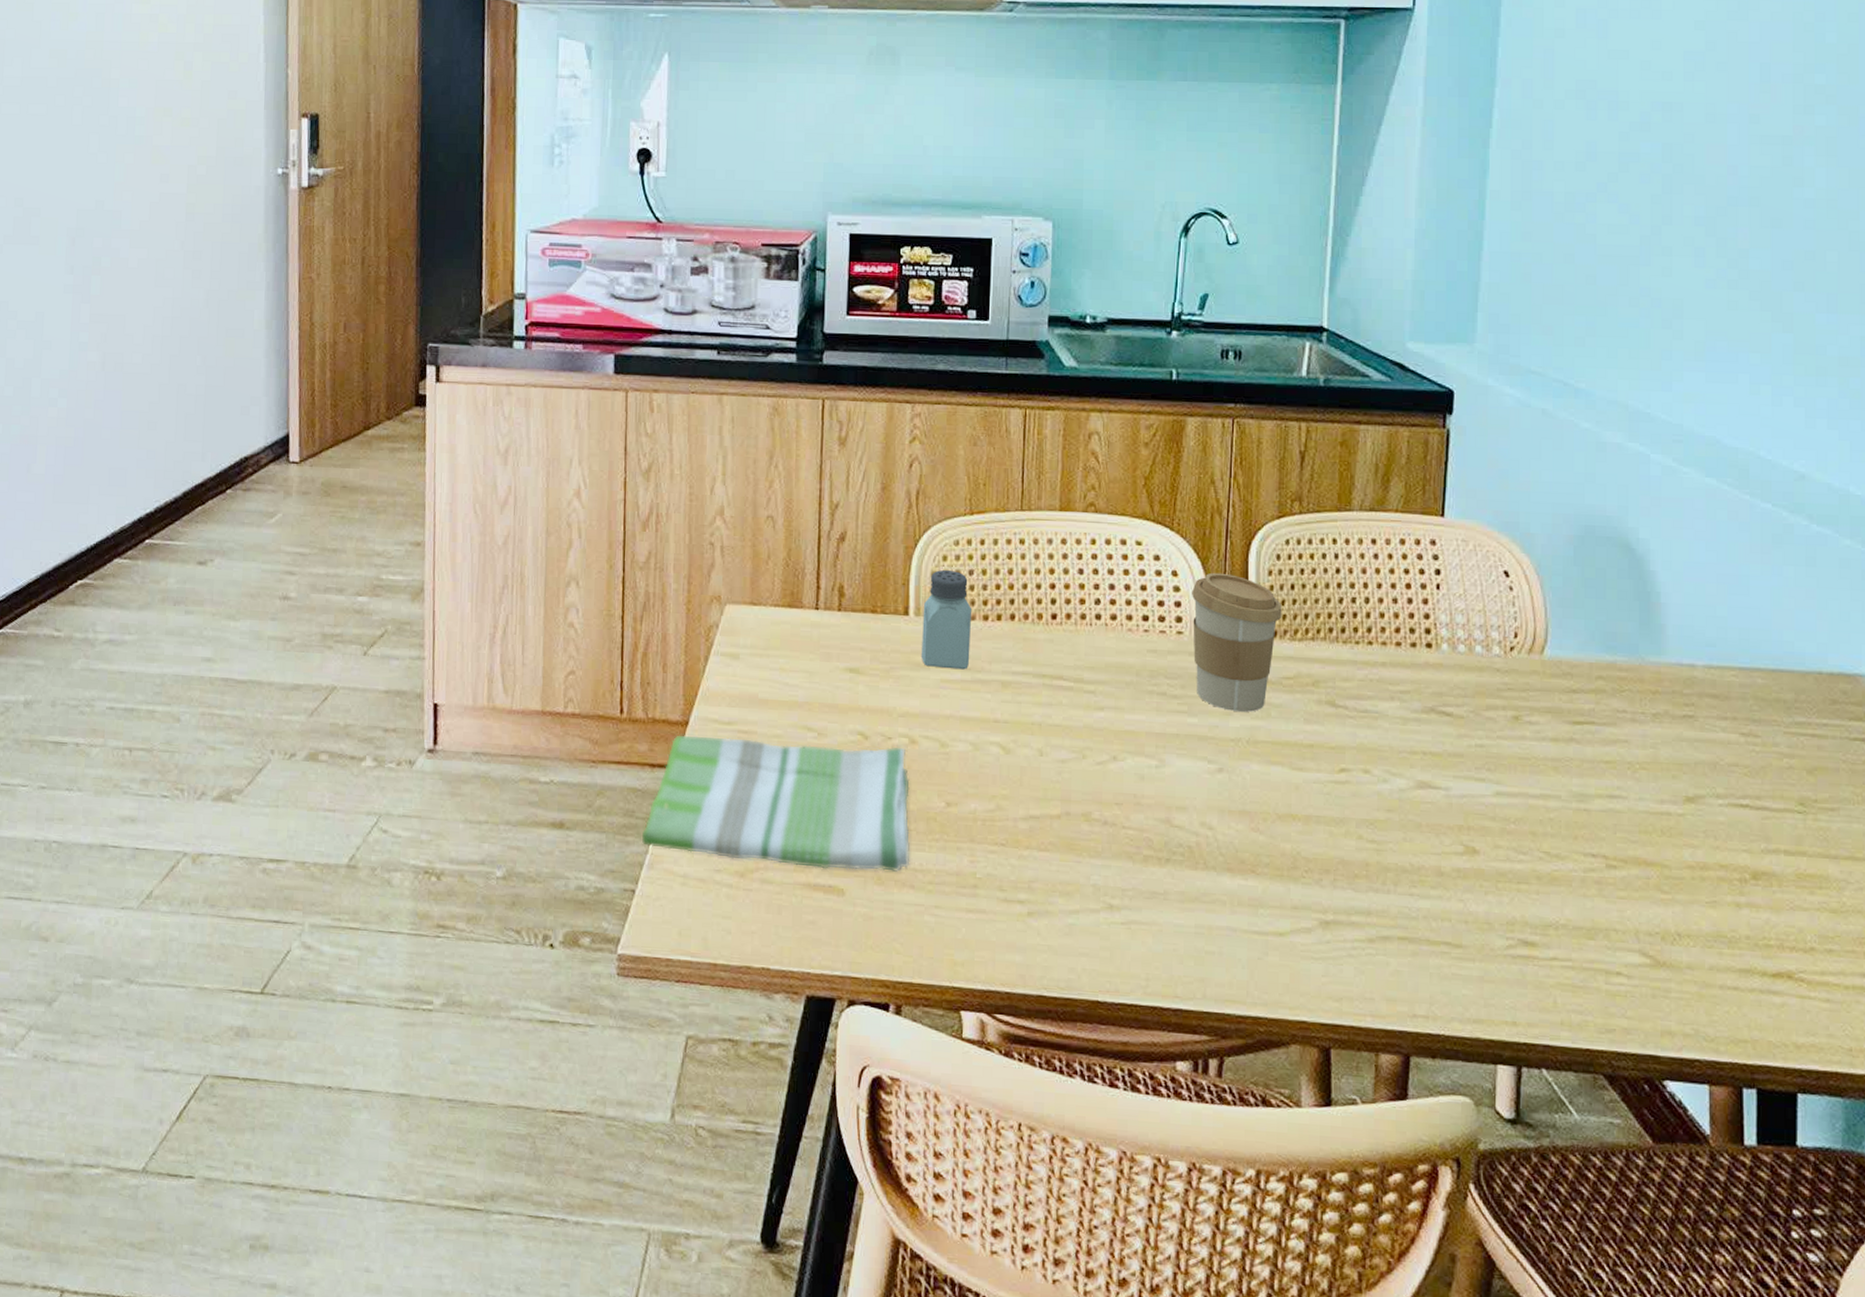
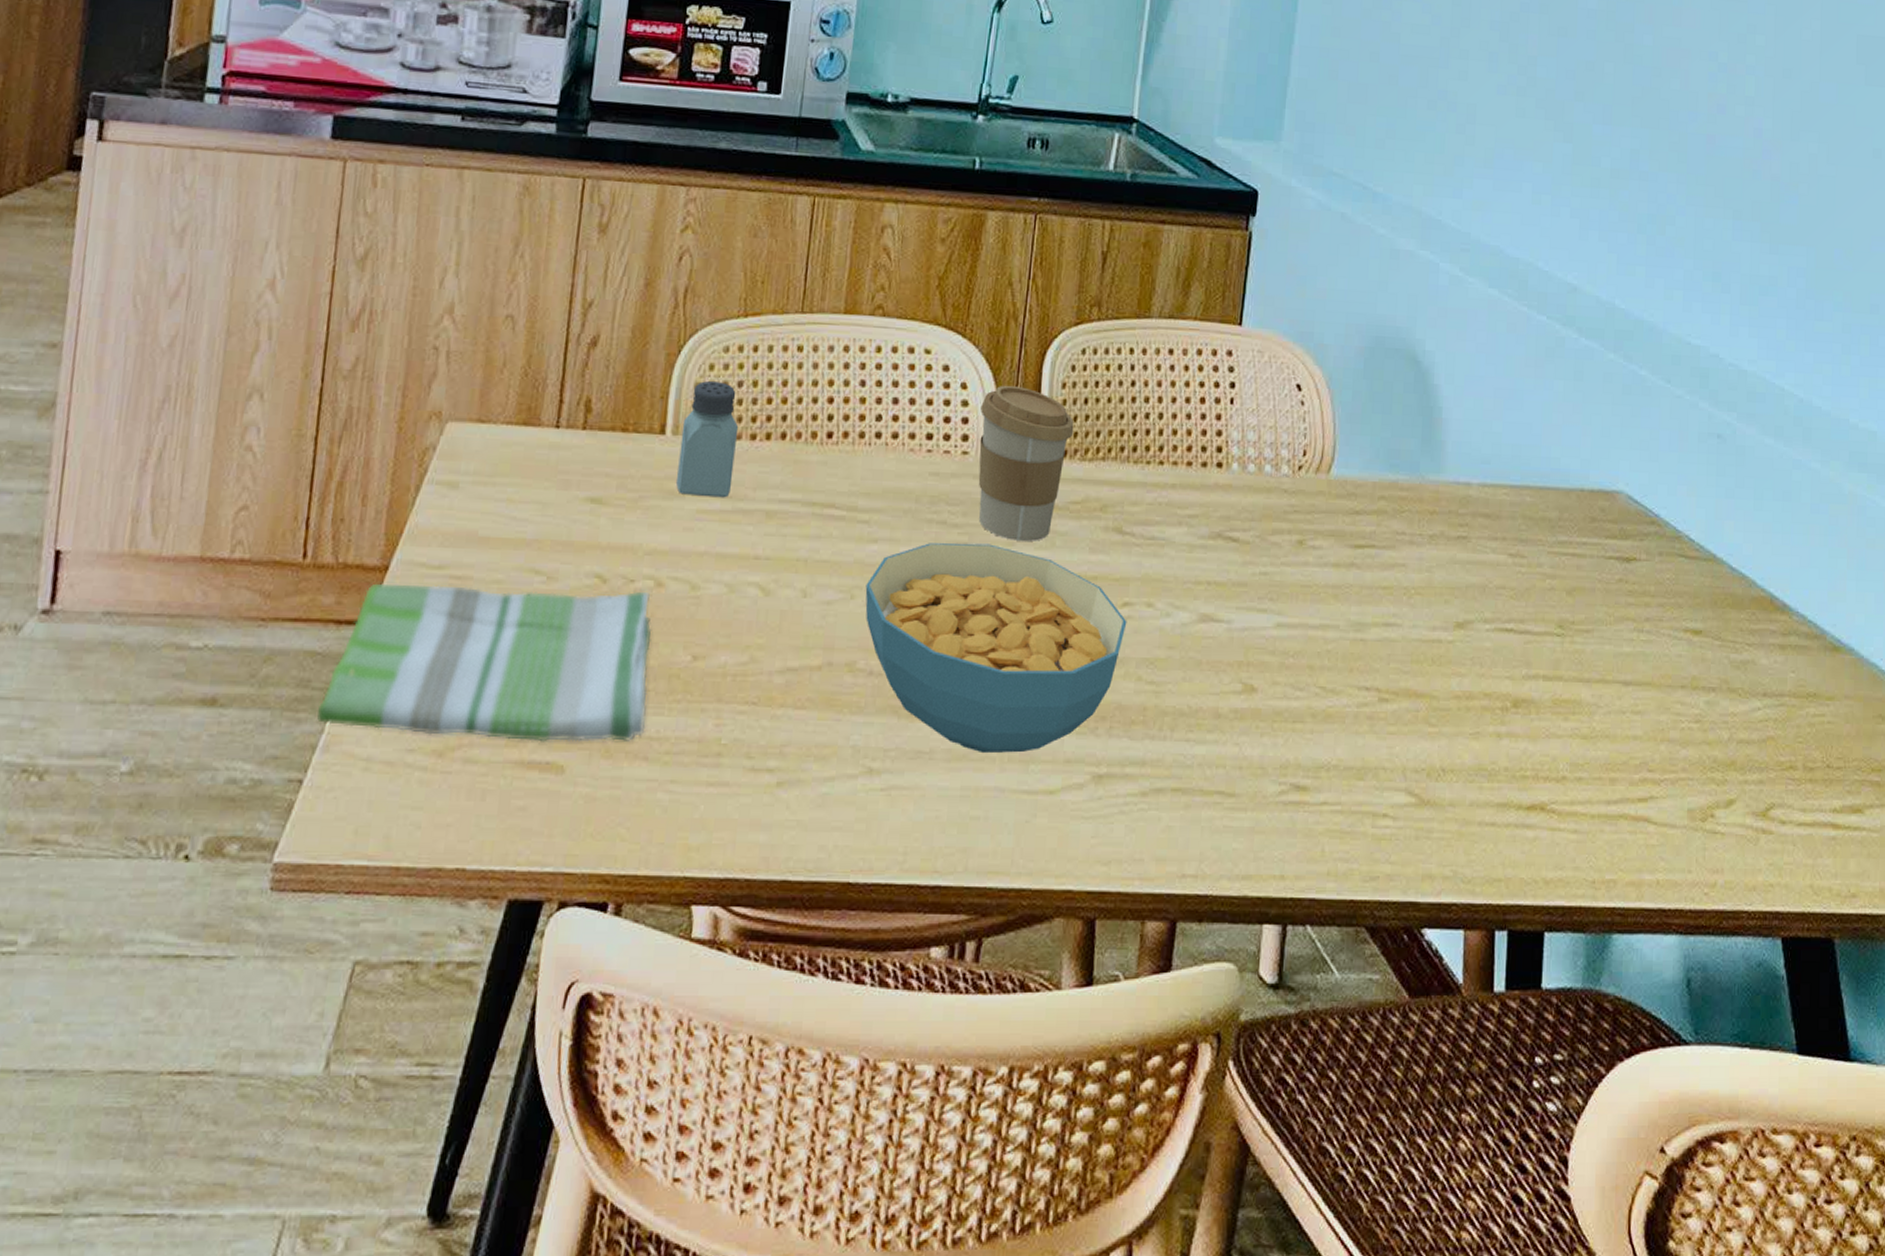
cereal bowl: none [1095,711,1345,898] -> present [865,543,1127,754]

